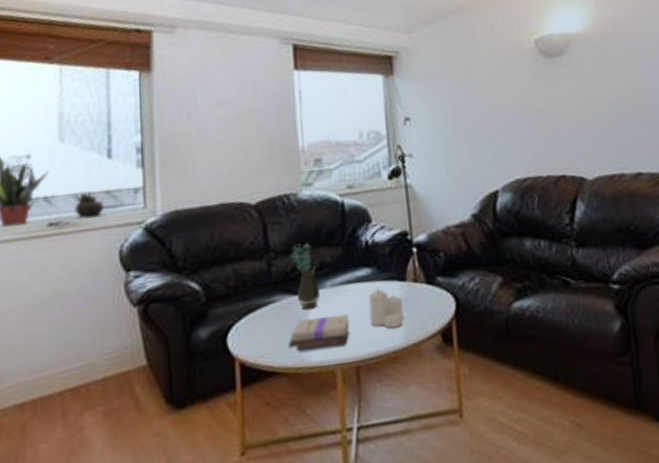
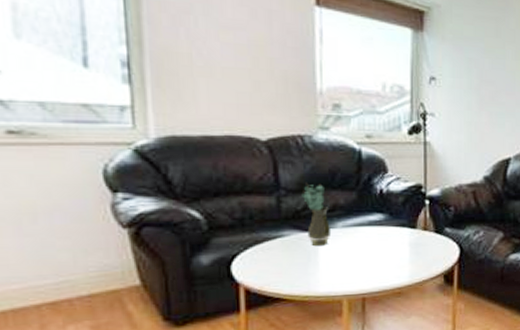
succulent plant: present [75,192,106,220] -> none [42,102,84,133]
books: present [289,313,350,351] -> none [296,252,359,282]
candle: present [368,287,404,329] -> none [379,232,411,268]

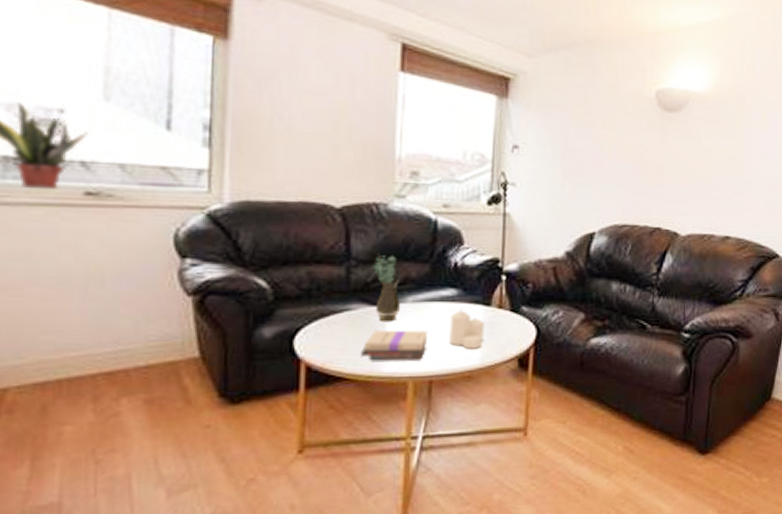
books: none [296,252,359,282] -> present [361,329,428,361]
candle: none [379,232,411,268] -> present [449,309,484,349]

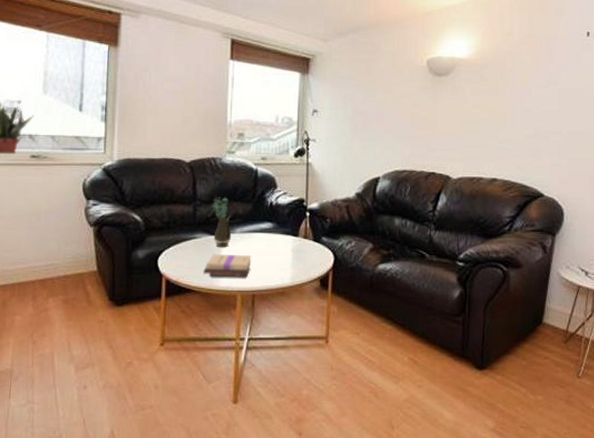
candle: present [449,309,484,349] -> none [267,238,293,271]

